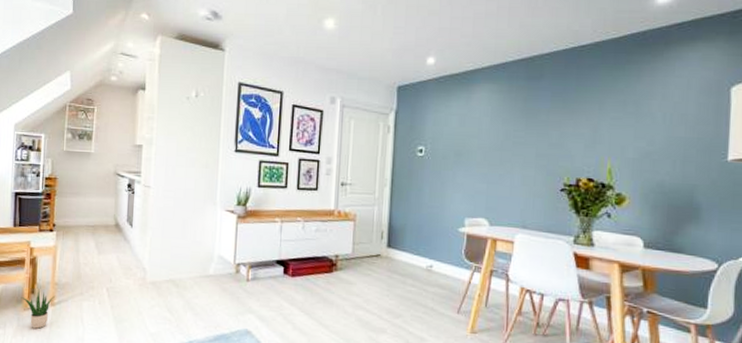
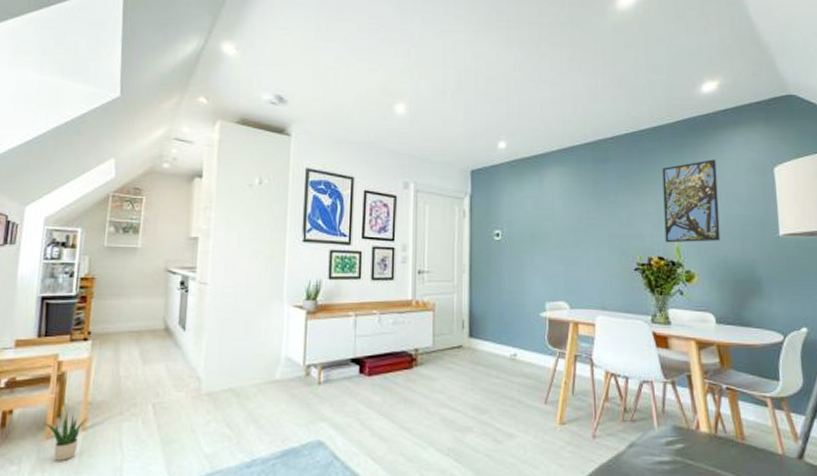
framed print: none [597,78,664,165] -> present [662,159,721,243]

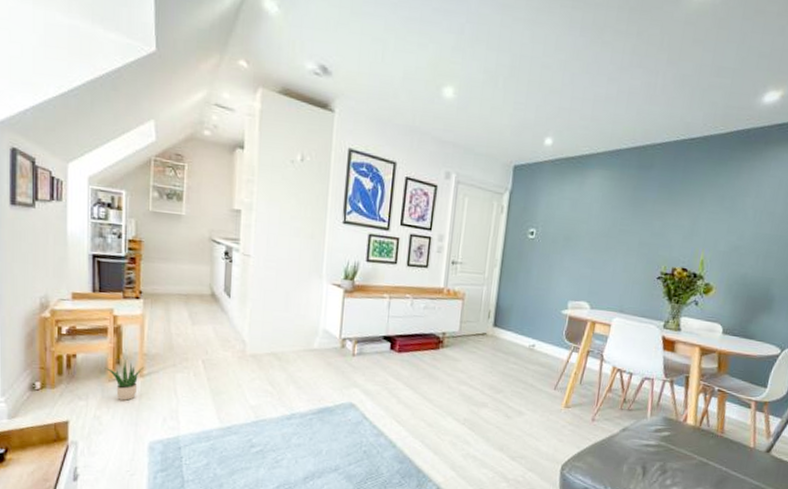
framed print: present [662,159,721,243] -> none [692,175,760,258]

